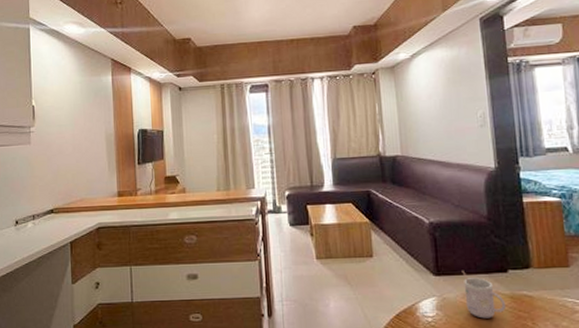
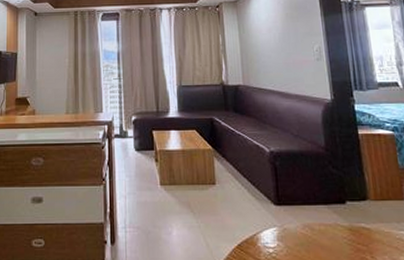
mug: present [461,270,506,319] -> none [301,200,345,251]

